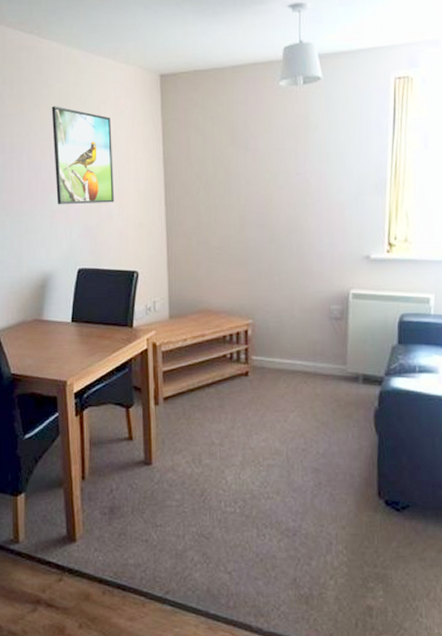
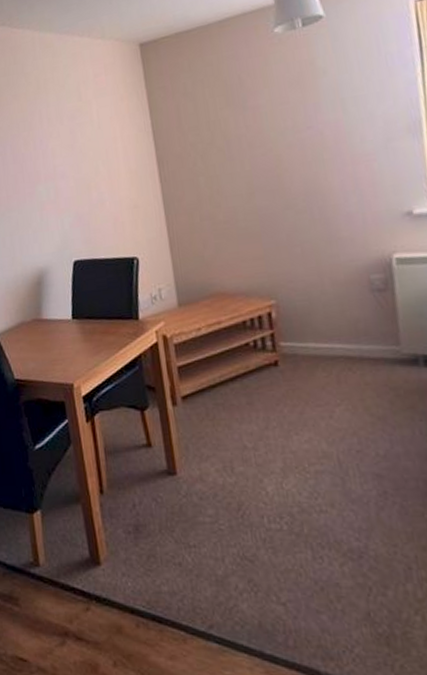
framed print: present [51,106,115,204] -> none [30,94,105,195]

